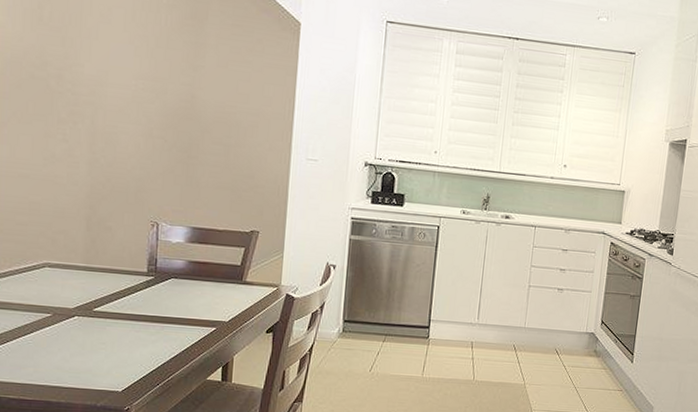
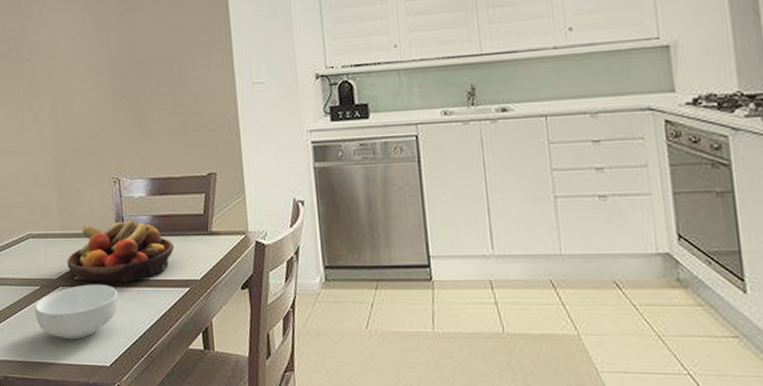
cereal bowl: none [42,316,140,366] -> present [34,284,118,340]
fruit bowl: none [87,261,207,319] -> present [67,219,175,284]

